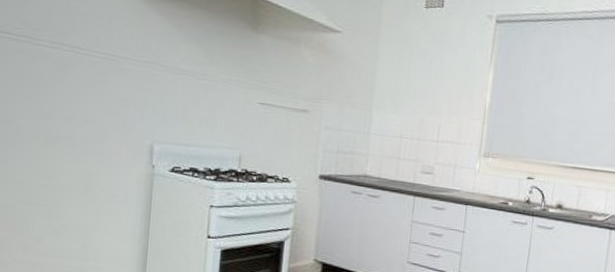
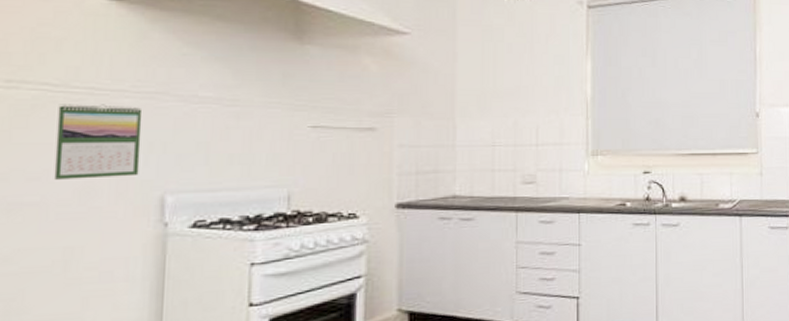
calendar: none [80,64,140,126] -> present [53,104,143,180]

